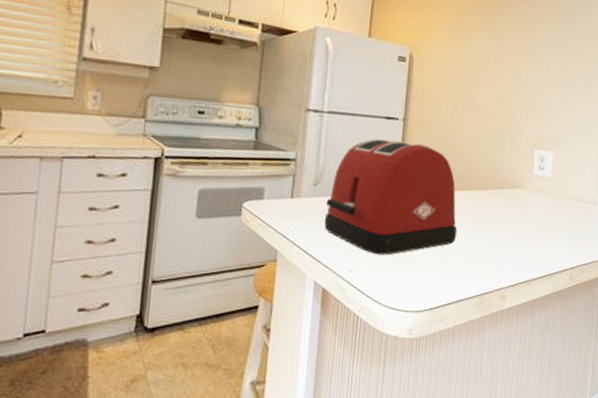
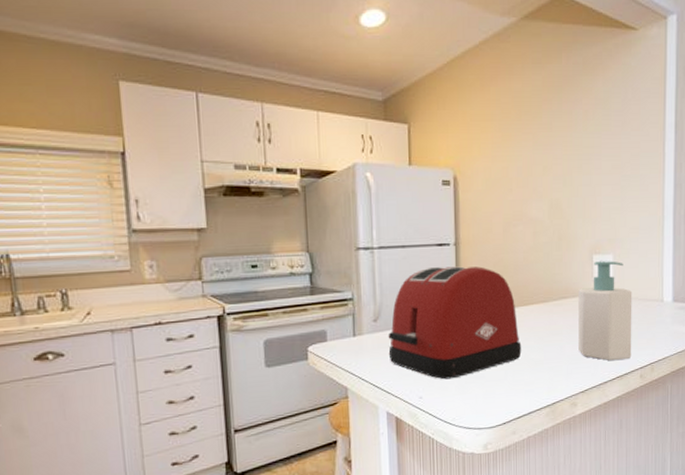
soap bottle: none [512,156,569,257] -> present [578,261,632,360]

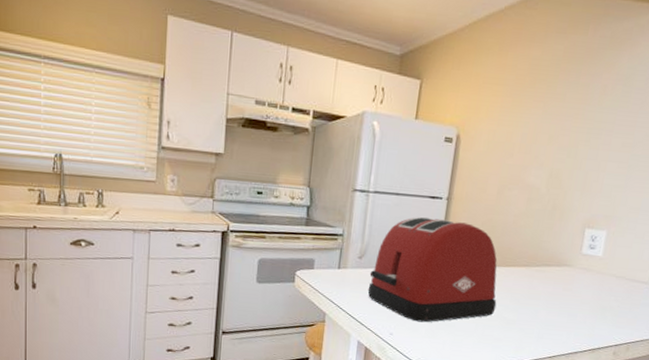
soap bottle: present [578,261,632,360] -> none [553,235,621,334]

